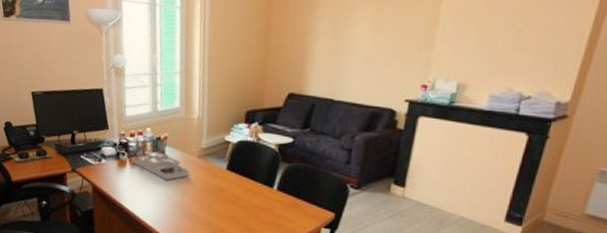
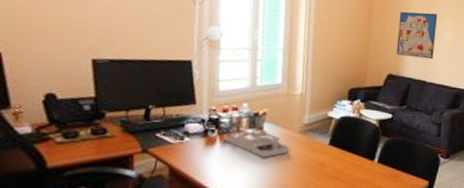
wall art: none [298,15,350,73] -> present [396,11,437,60]

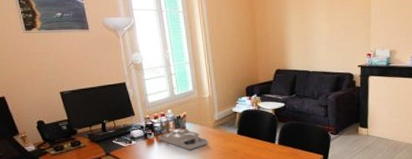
wall art: present [396,11,437,60] -> none [278,9,313,52]

